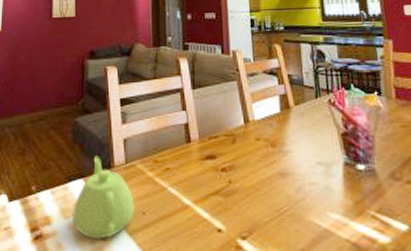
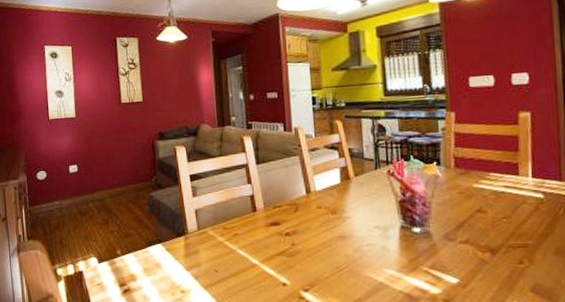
teapot: present [73,156,135,238] -> none [154,224,208,291]

